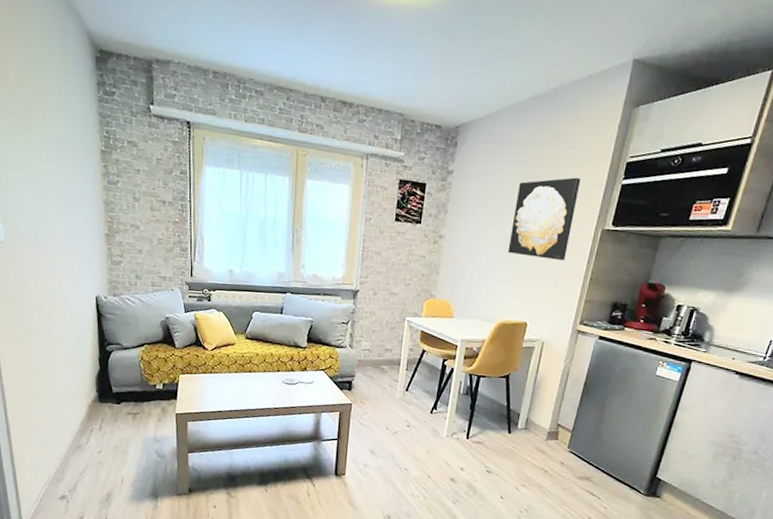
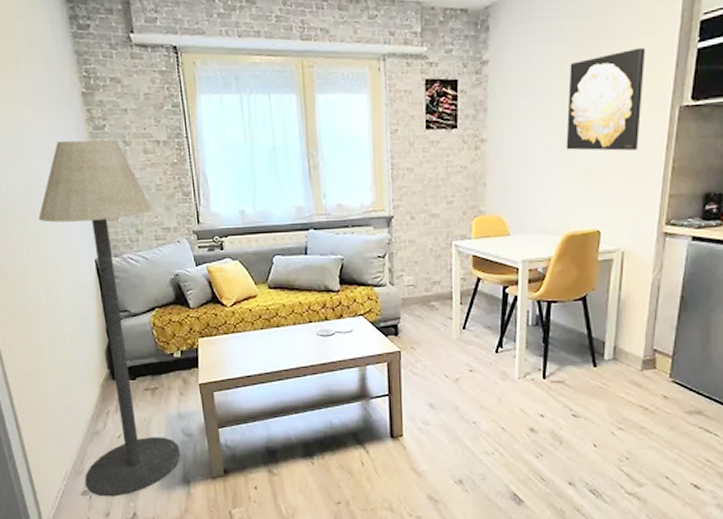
floor lamp: none [48,189,152,503] -> present [38,140,181,497]

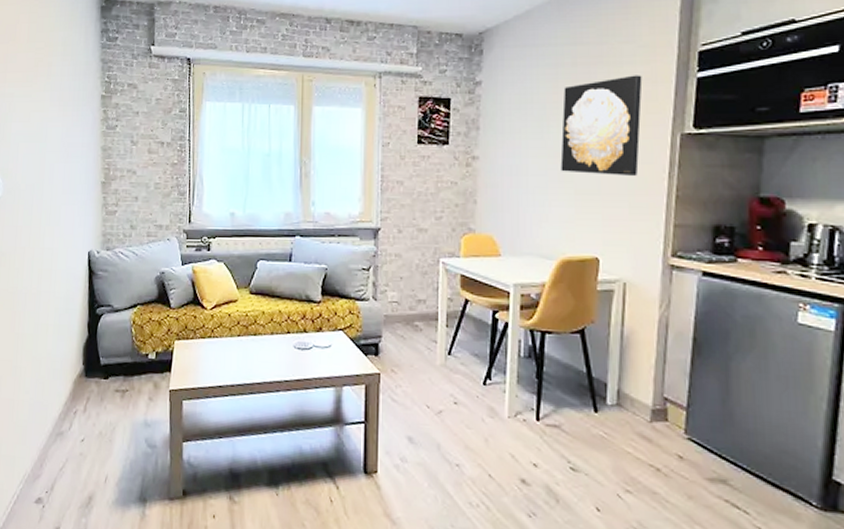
floor lamp: present [38,140,181,497] -> none [40,137,149,509]

